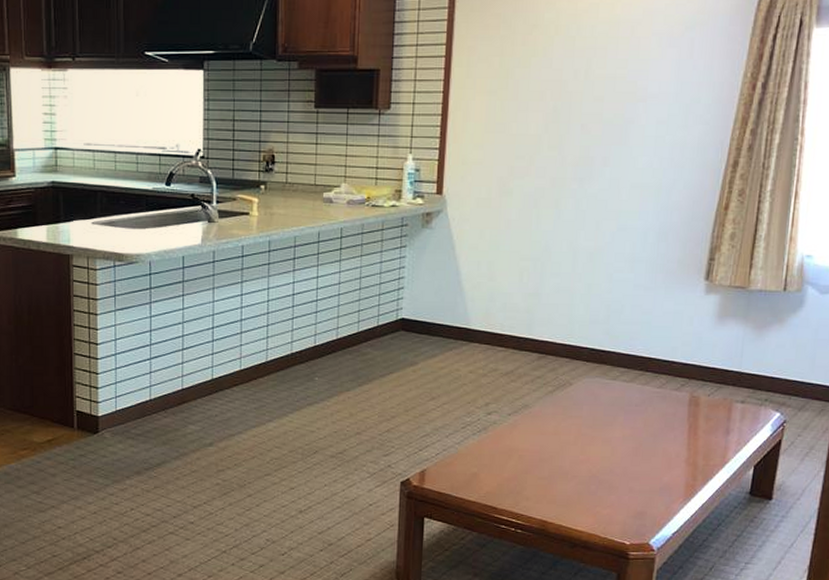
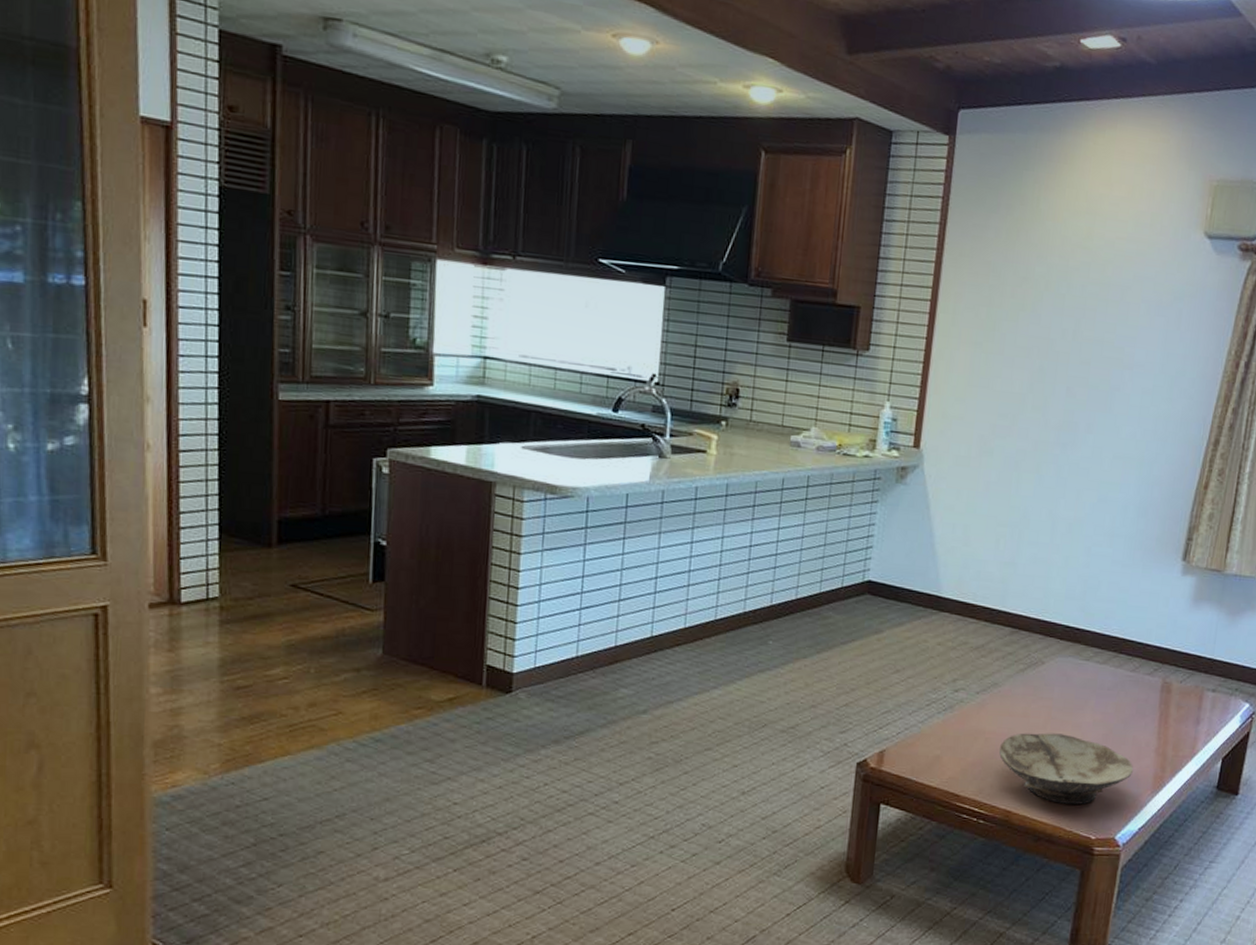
bowl: none [533,448,665,514] -> present [999,733,1134,806]

